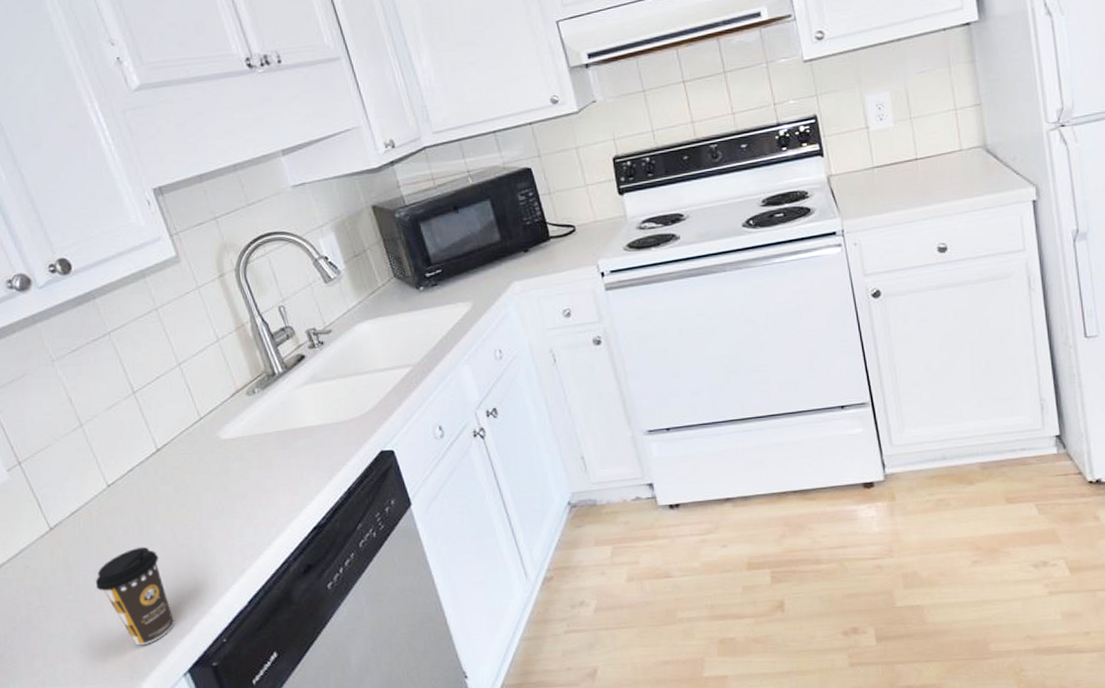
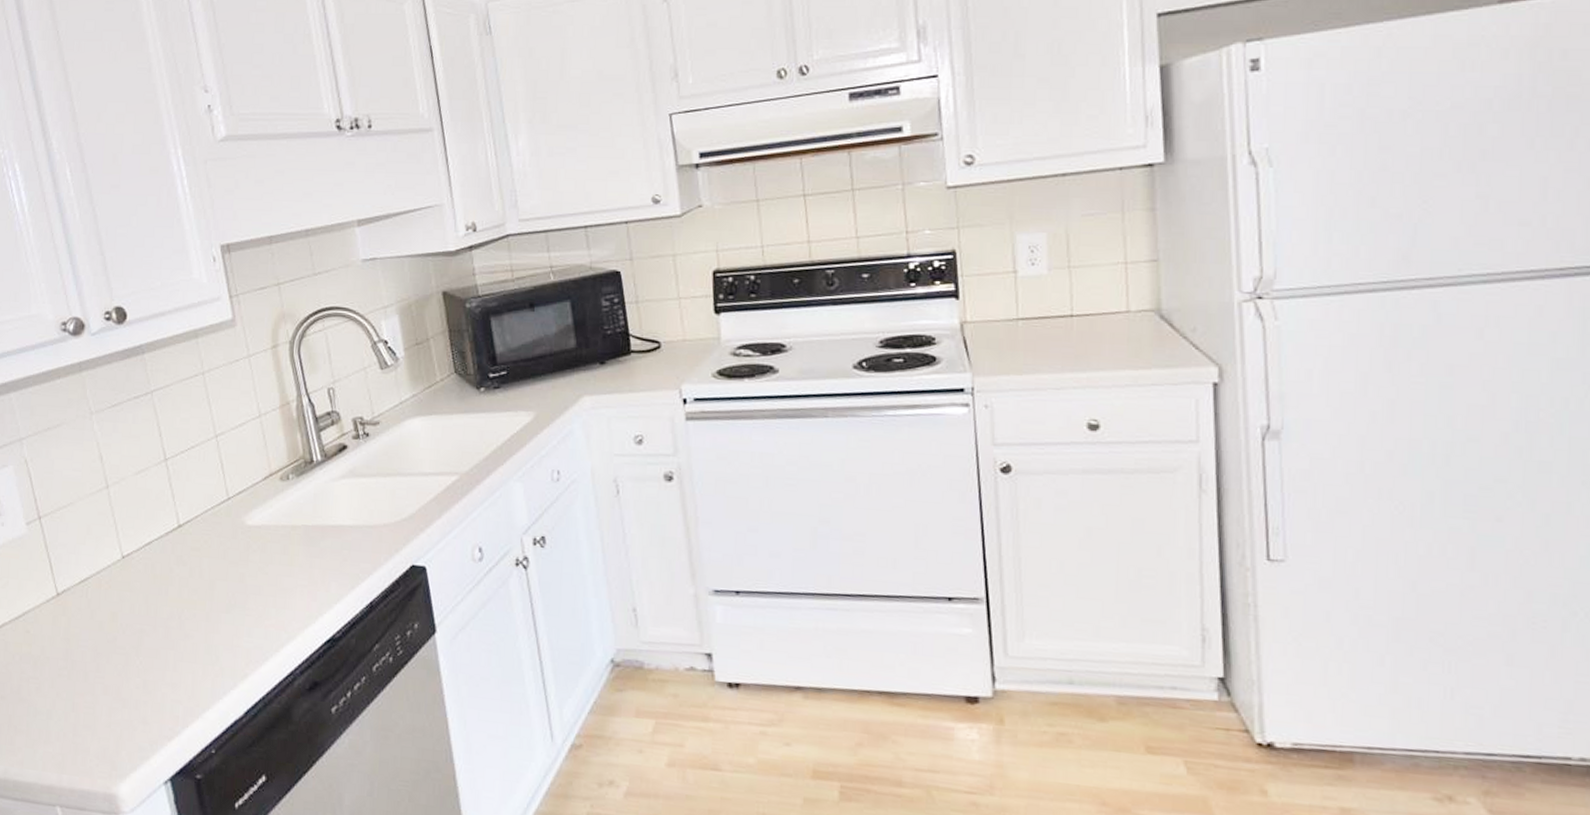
coffee cup: present [95,546,174,646] -> none [92,630,165,741]

